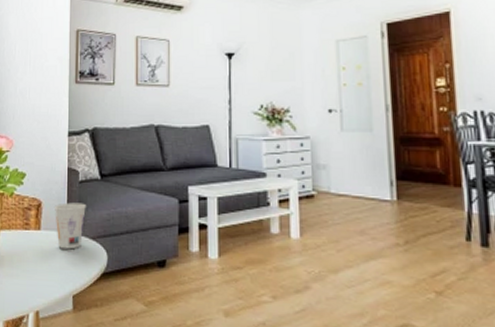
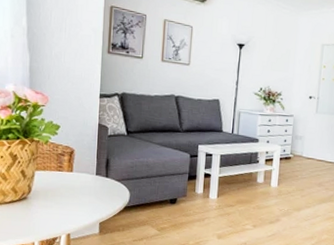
cup: present [53,202,86,250] -> none [85,151,113,188]

